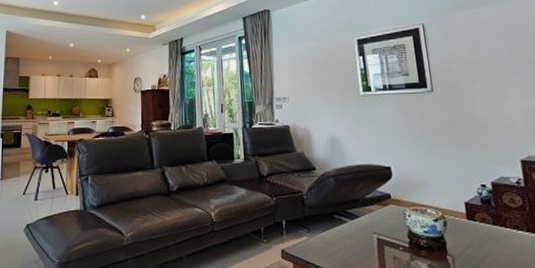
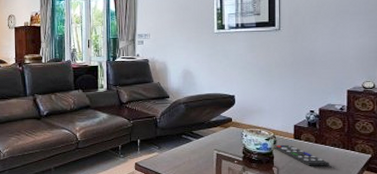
remote control: none [443,226,515,254] -> present [272,144,329,166]

